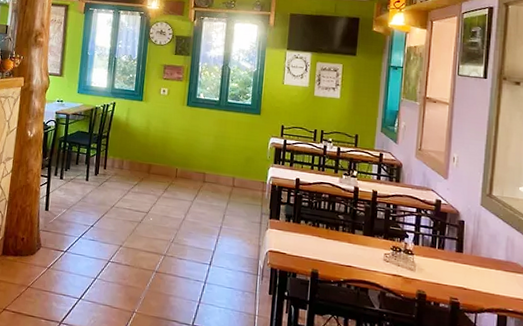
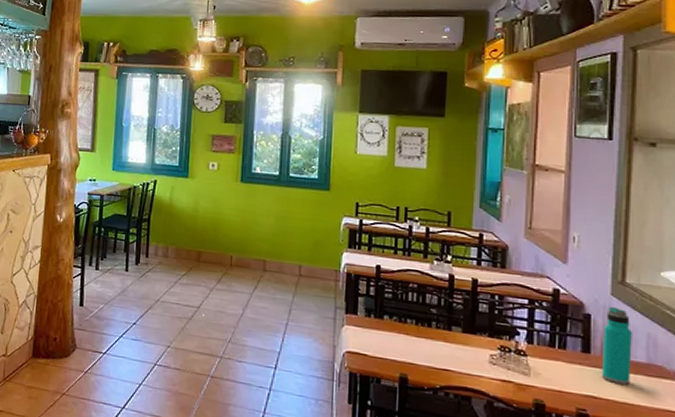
water bottle: none [470,214,495,278] -> present [601,306,632,385]

